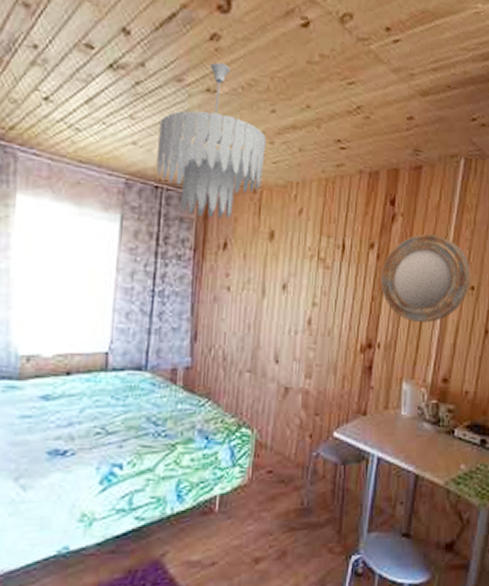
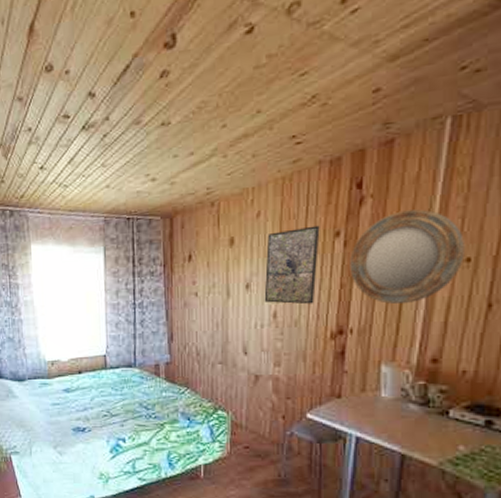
ceiling light fixture: present [157,62,266,219] -> none [126,95,220,237]
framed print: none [300,233,357,314] -> present [264,225,320,305]

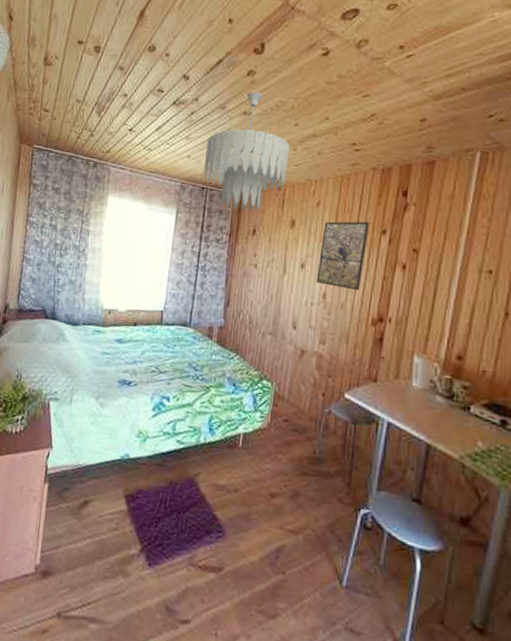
ceiling light fixture: none [126,95,220,237] -> present [204,91,290,211]
home mirror: present [350,209,466,304] -> none [392,221,489,302]

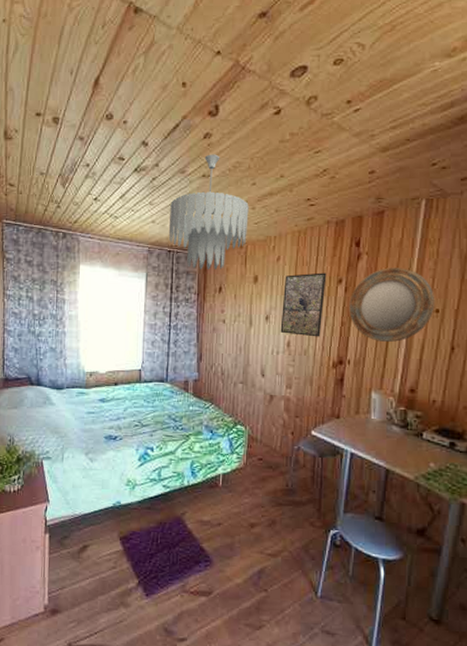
home mirror: none [392,221,489,302] -> present [349,267,436,342]

